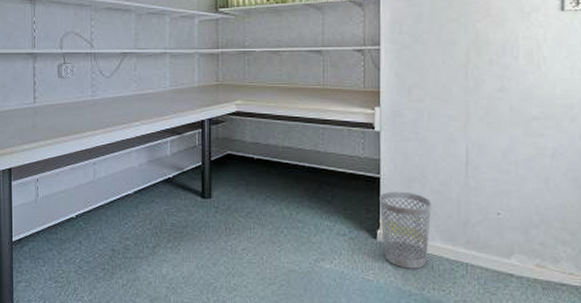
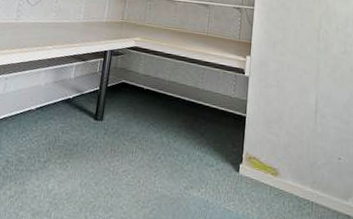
wastebasket: present [380,191,432,269] -> none [243,129,287,204]

